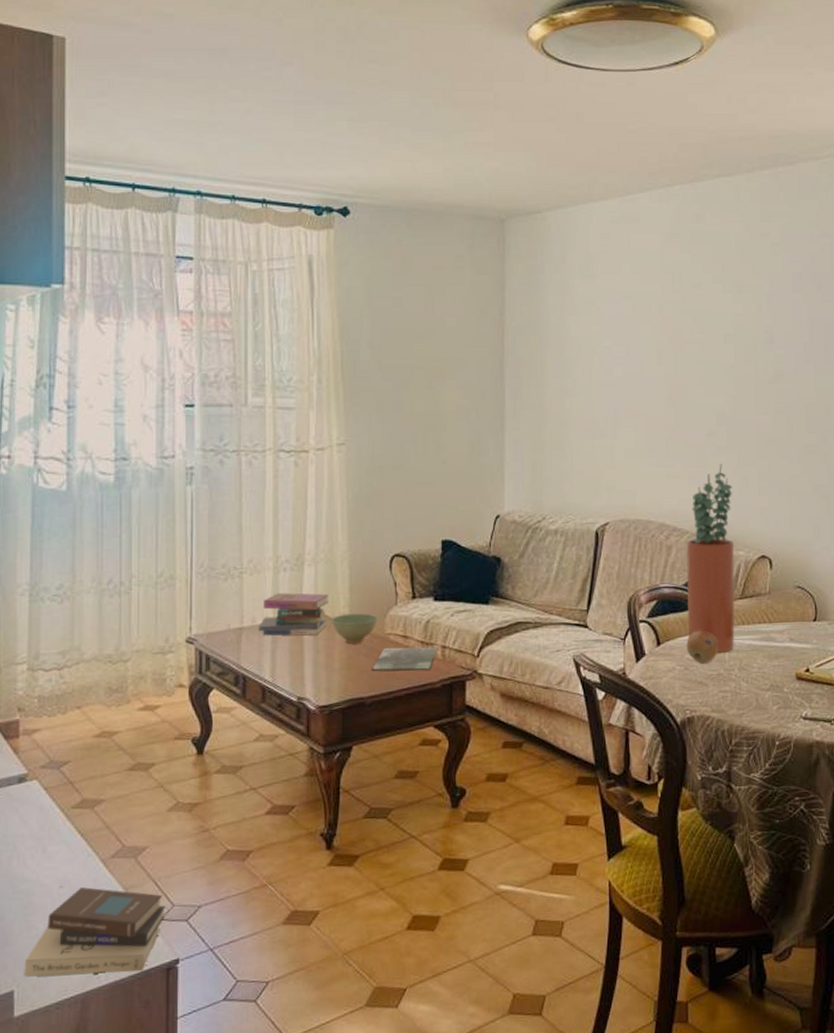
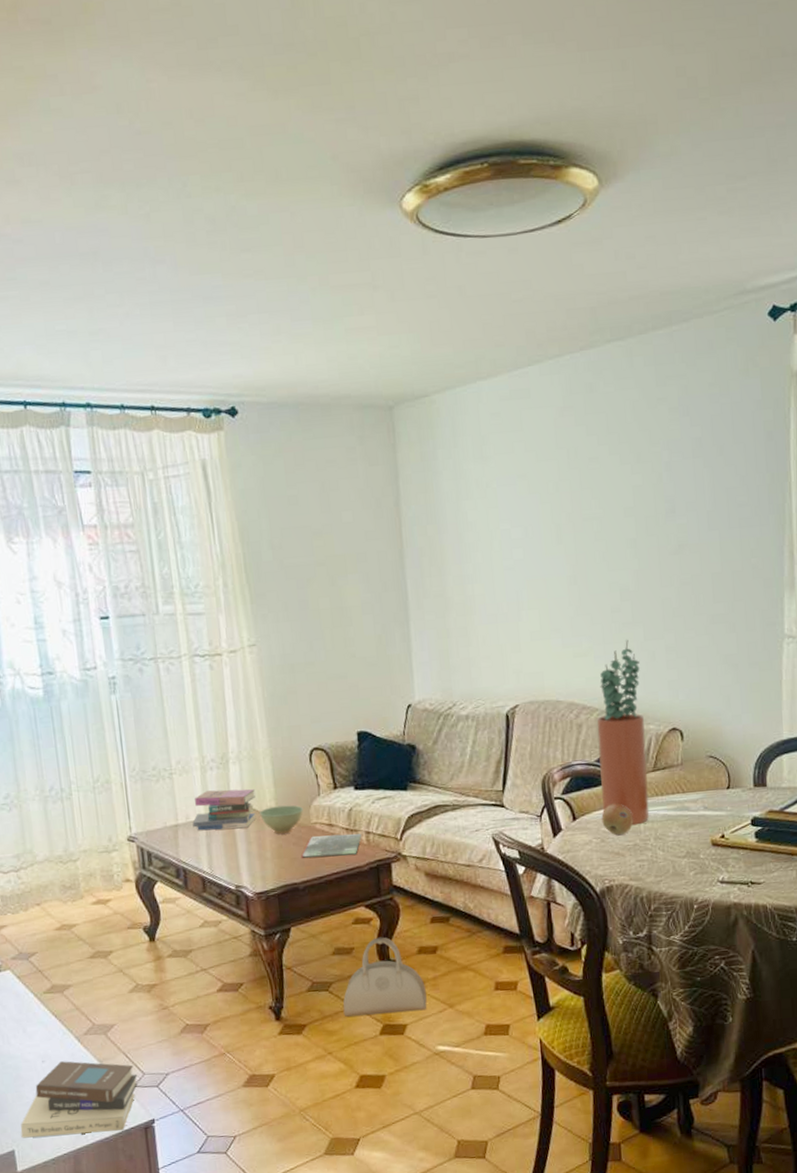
handbag: none [401,761,492,848] -> present [343,937,427,1017]

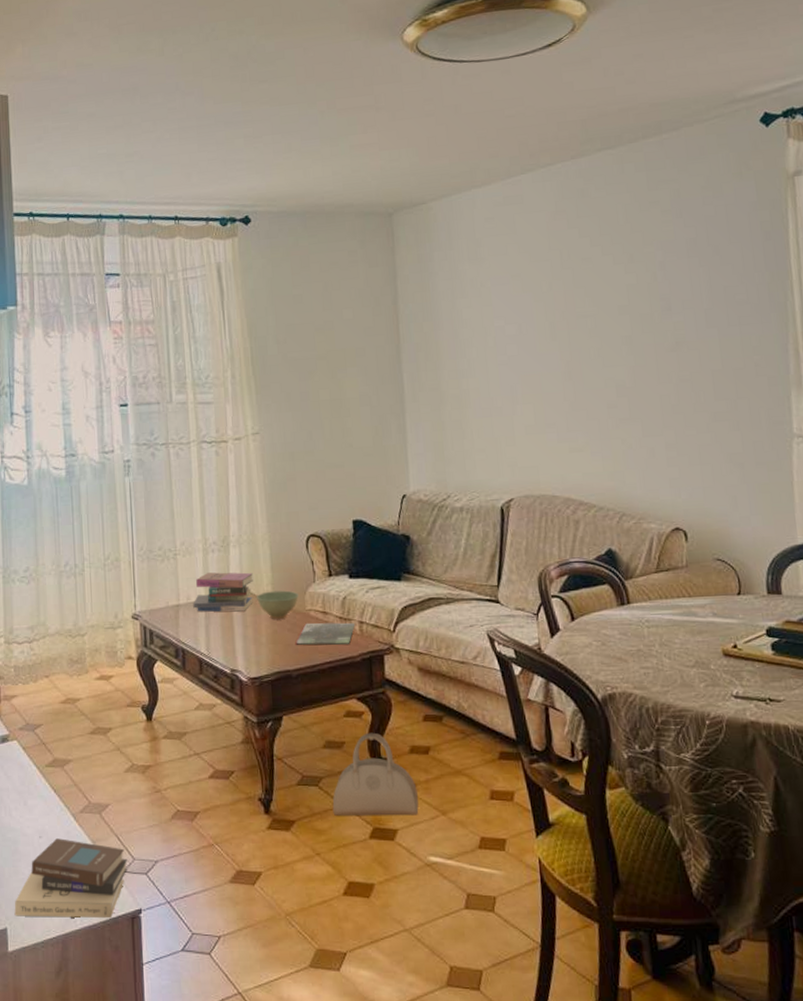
vase: present [596,639,650,826] -> none [594,435,654,629]
fruit: present [601,803,634,836] -> none [602,604,636,639]

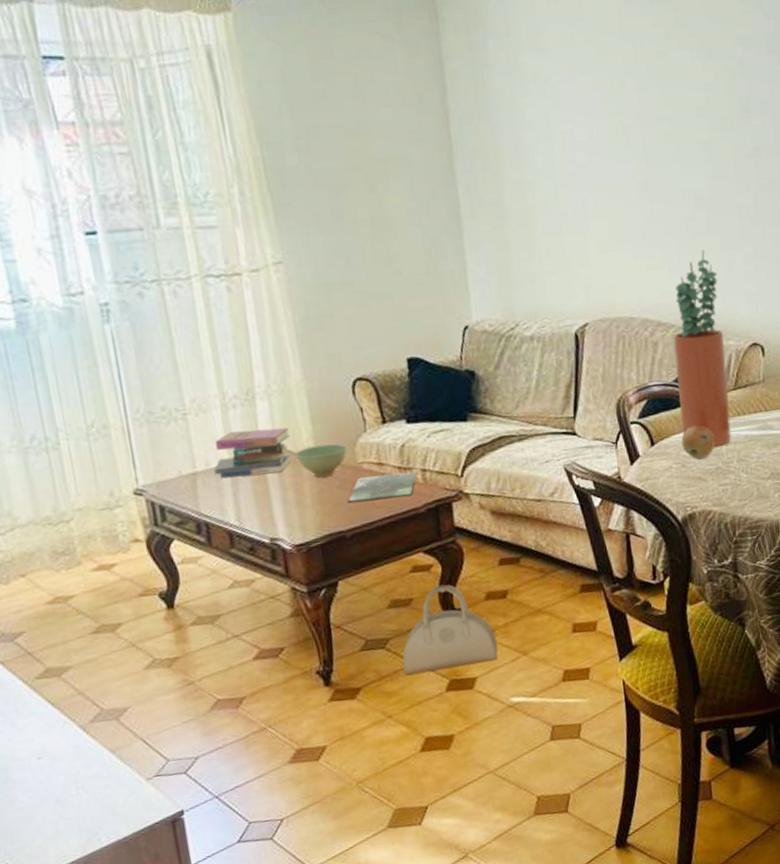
books: present [14,838,128,919] -> none [14,751,161,850]
vase: none [594,435,654,629] -> present [673,249,732,448]
fruit: none [602,604,636,639] -> present [681,425,715,460]

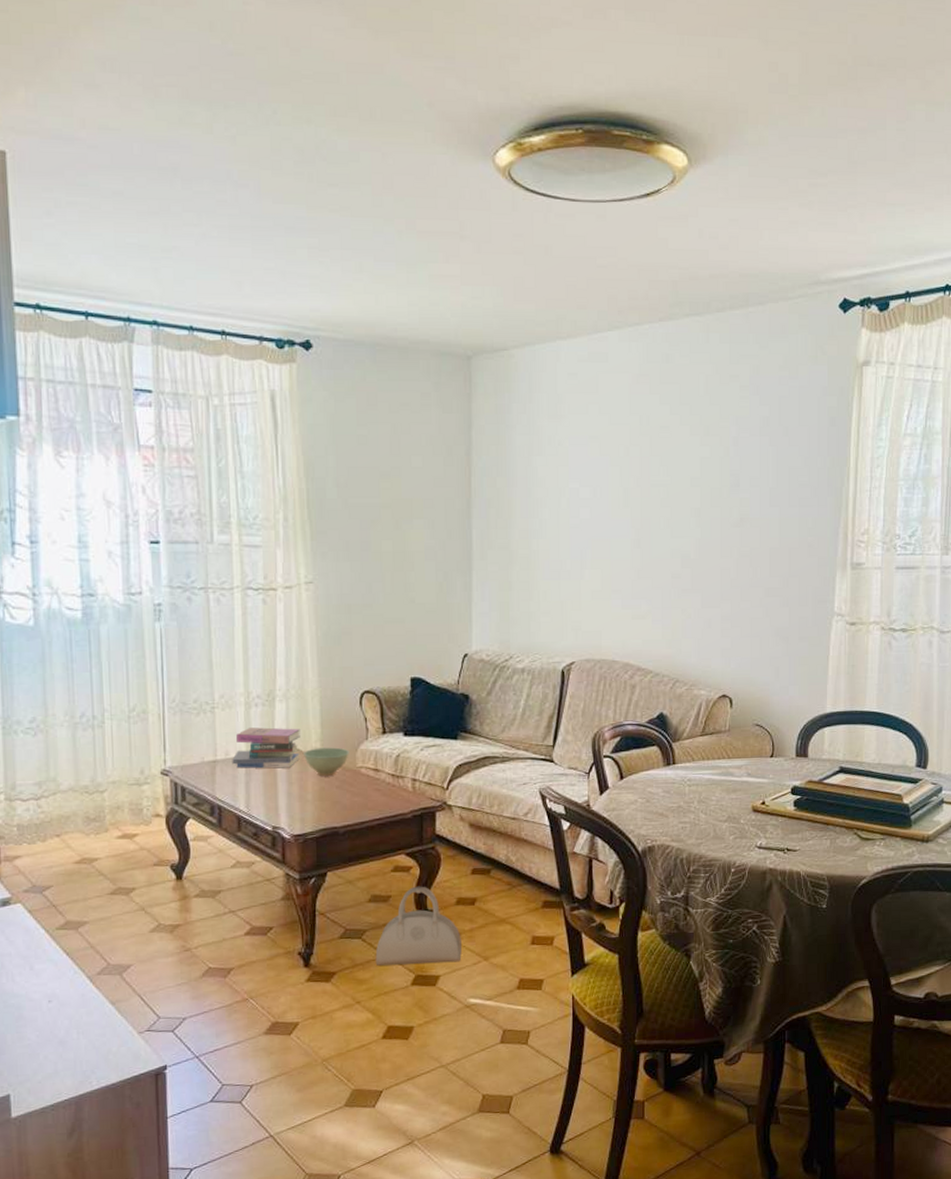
magazine: present [347,472,418,503] -> none [344,780,408,803]
vase: present [673,249,732,448] -> none [649,605,697,788]
fruit: present [681,425,715,460] -> none [648,765,679,797]

